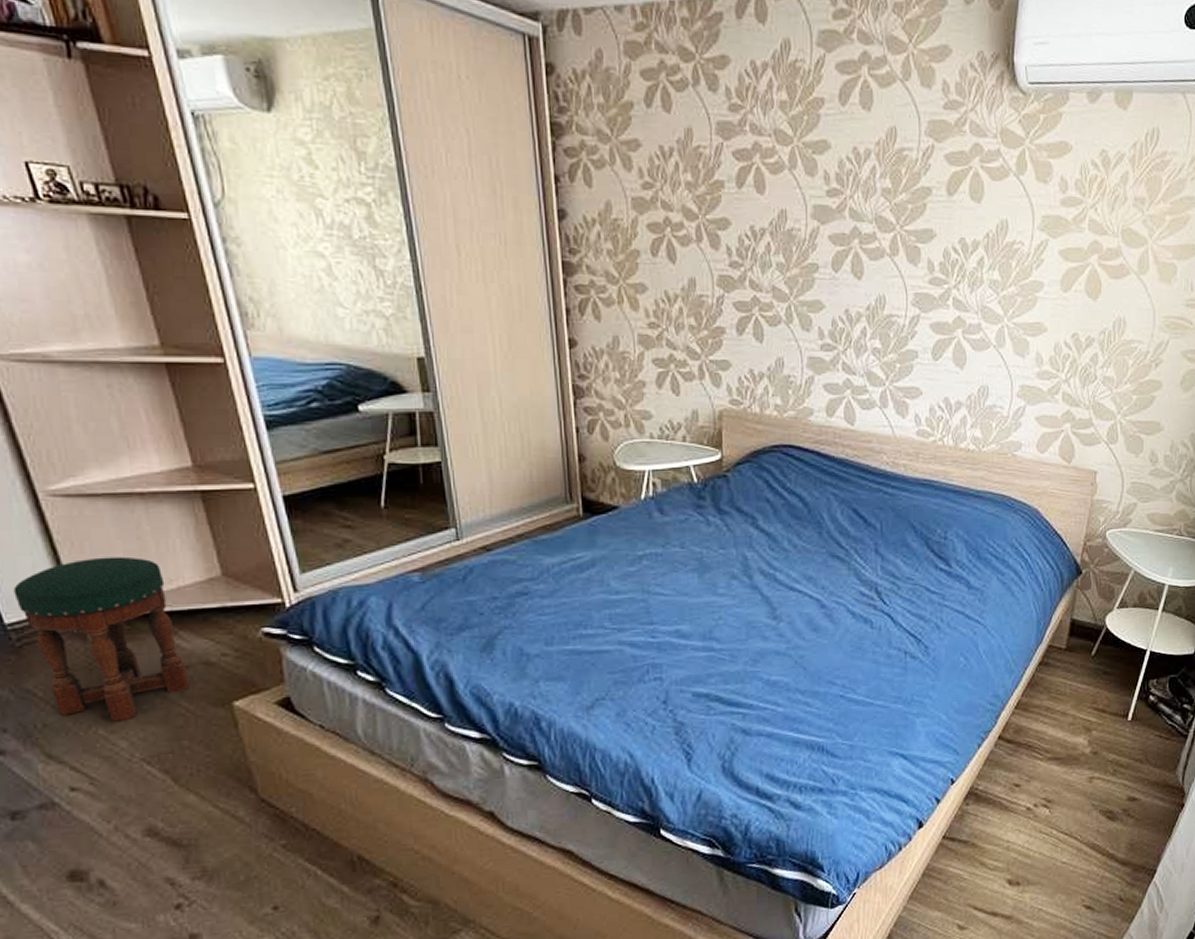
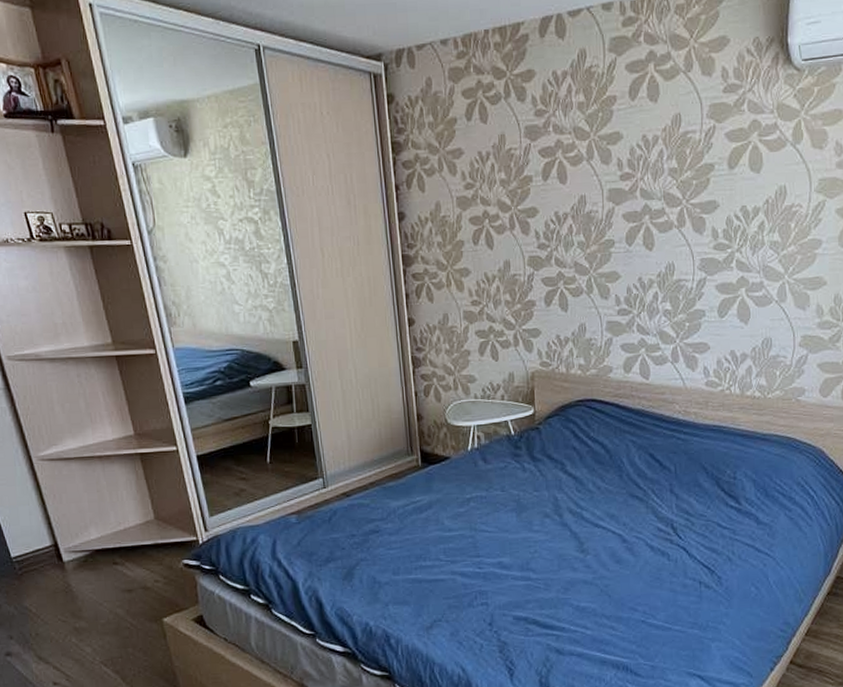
stool: present [13,556,190,722] -> none [17,505,133,632]

